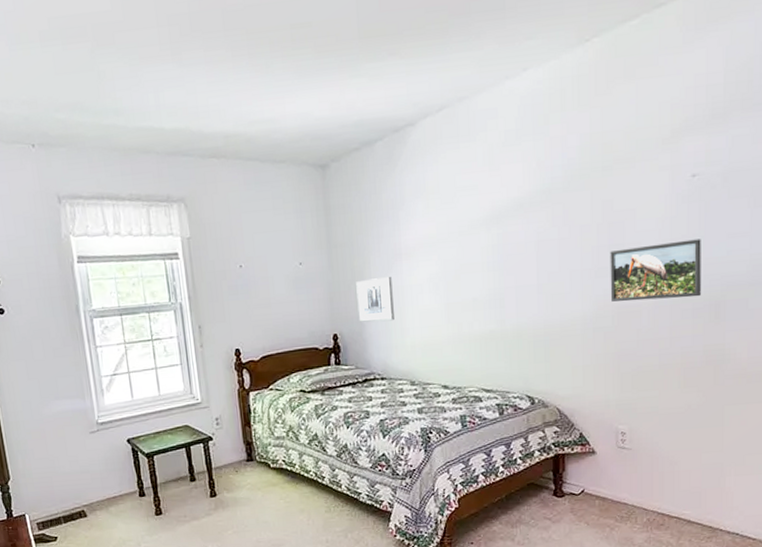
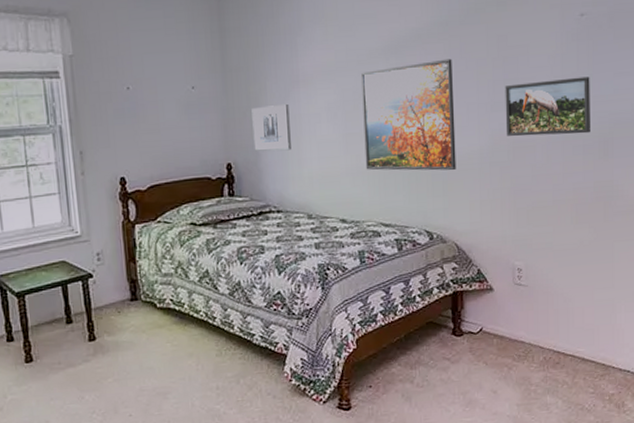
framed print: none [463,226,559,338] -> present [361,58,456,171]

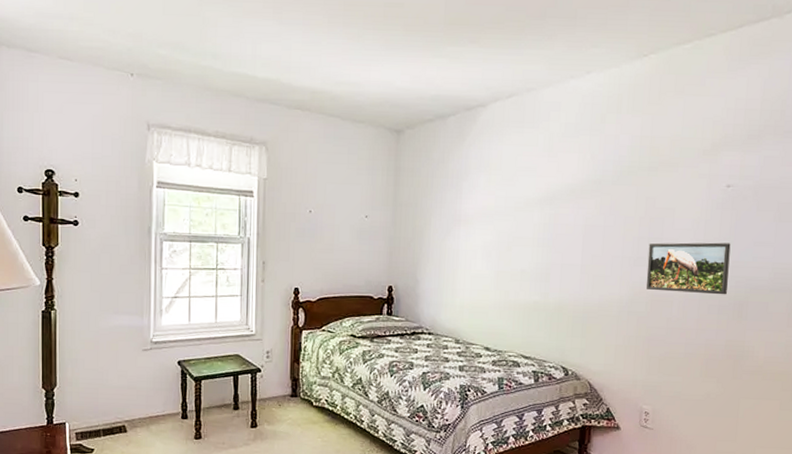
wall art: present [251,103,291,152] -> none [414,239,449,281]
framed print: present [361,58,456,171] -> none [512,214,602,315]

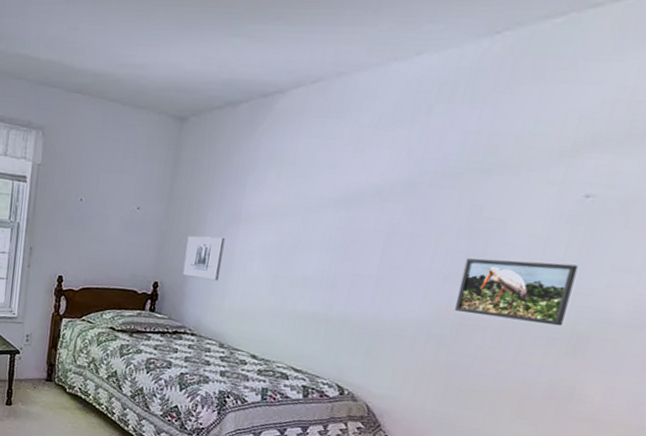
wall art: none [414,239,449,281] -> present [182,236,225,281]

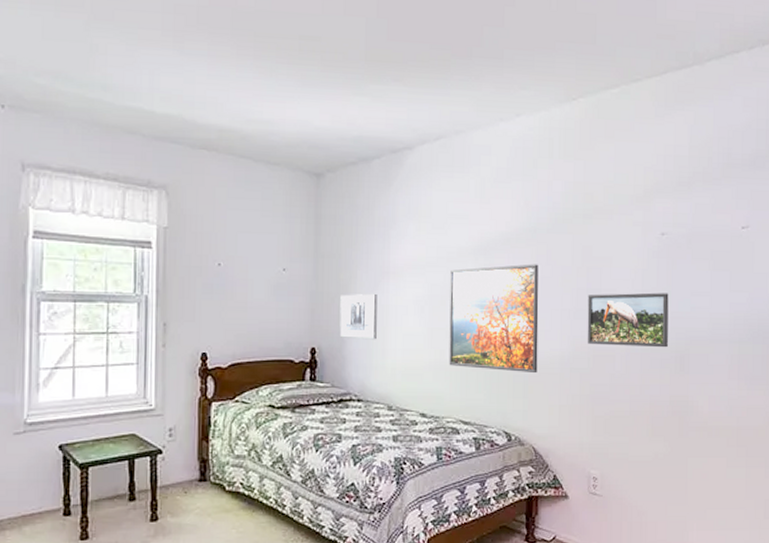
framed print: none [288,219,411,334] -> present [449,264,539,374]

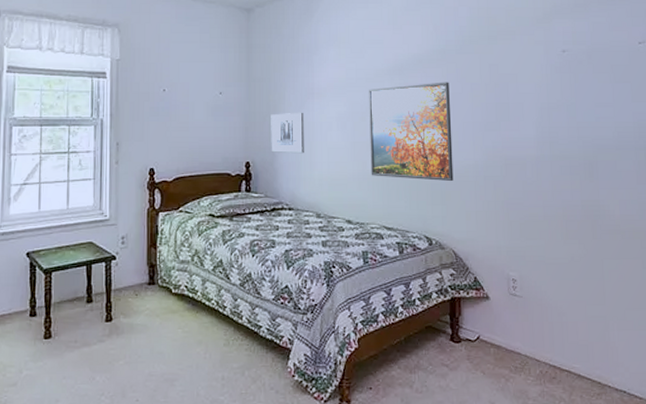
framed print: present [587,292,669,348] -> none [497,105,576,156]

